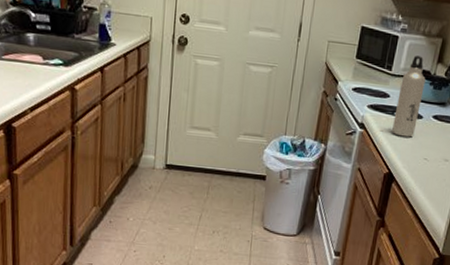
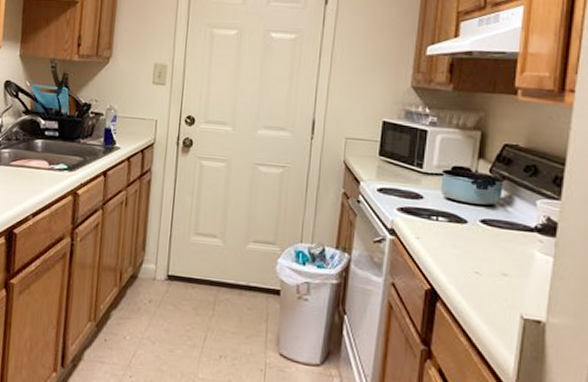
water bottle: present [392,55,426,138] -> none [430,151,466,246]

